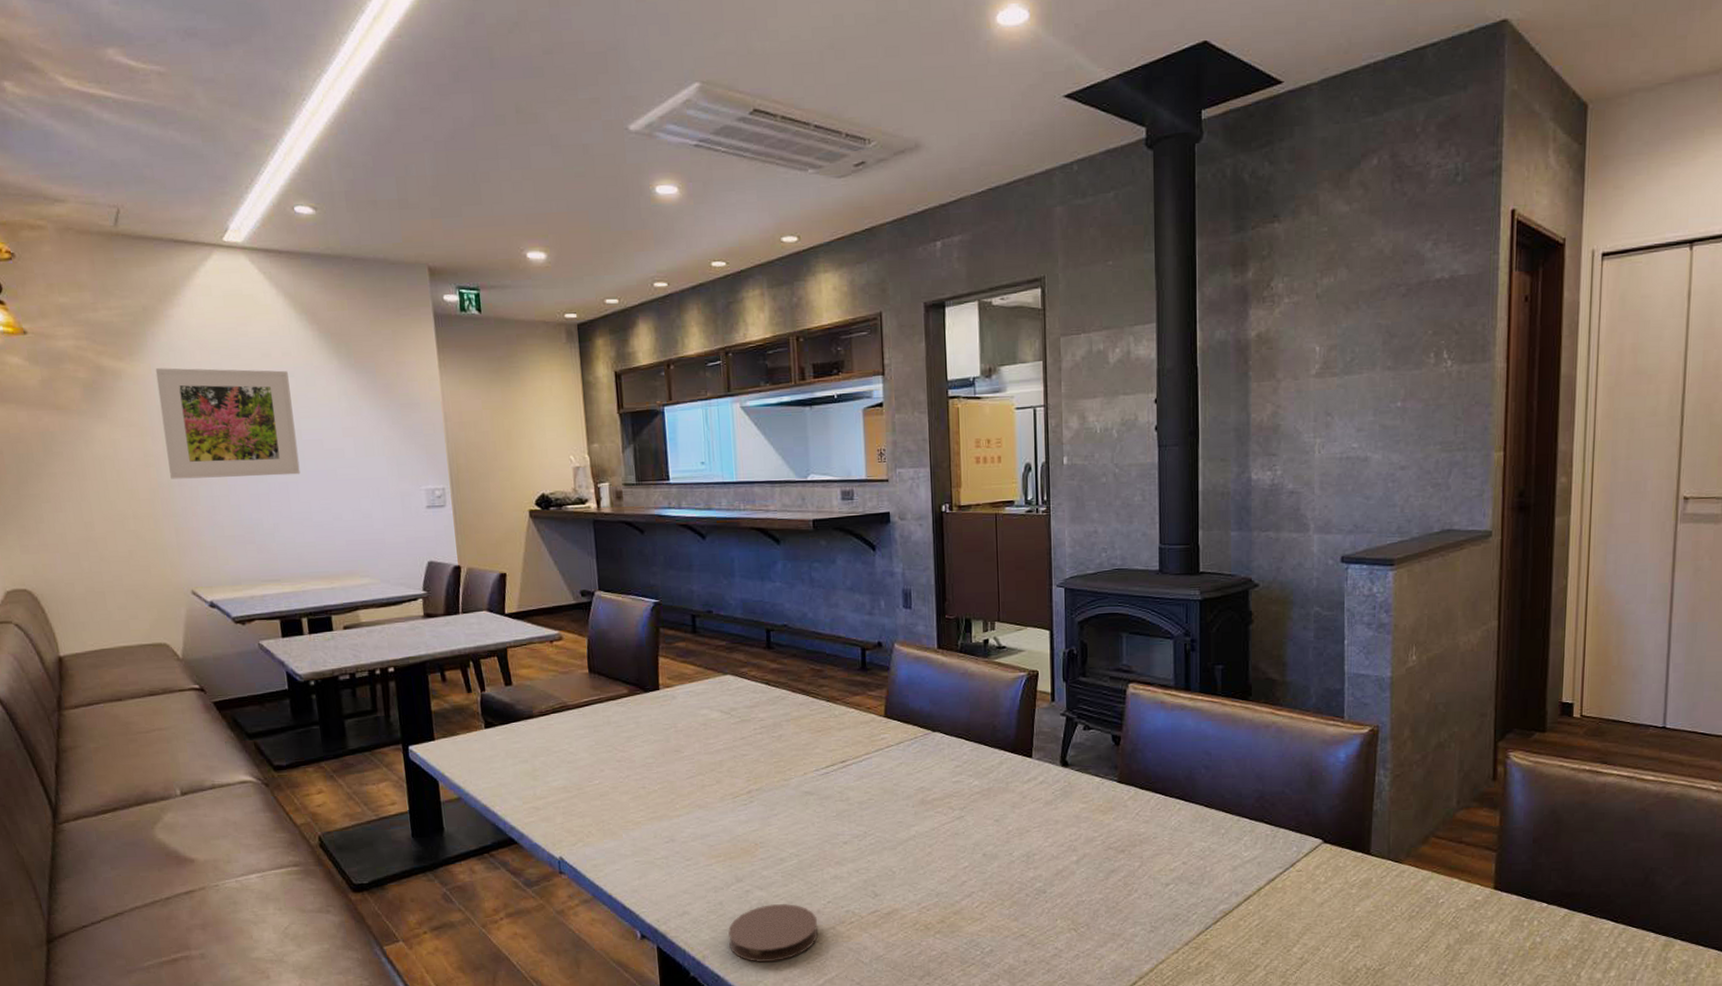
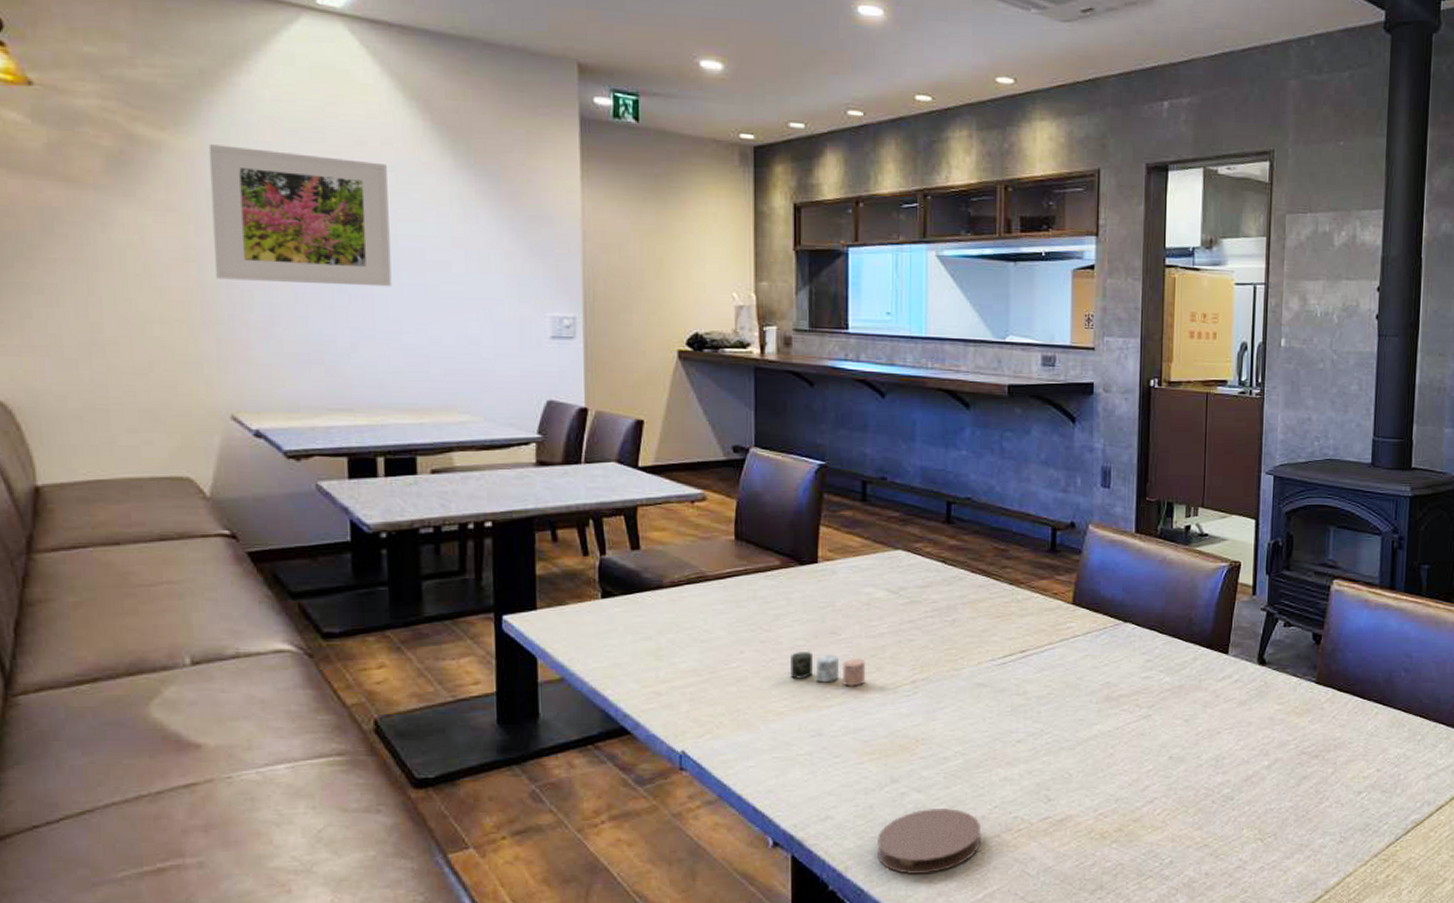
candle: none [643,767,708,798] -> present [791,650,866,687]

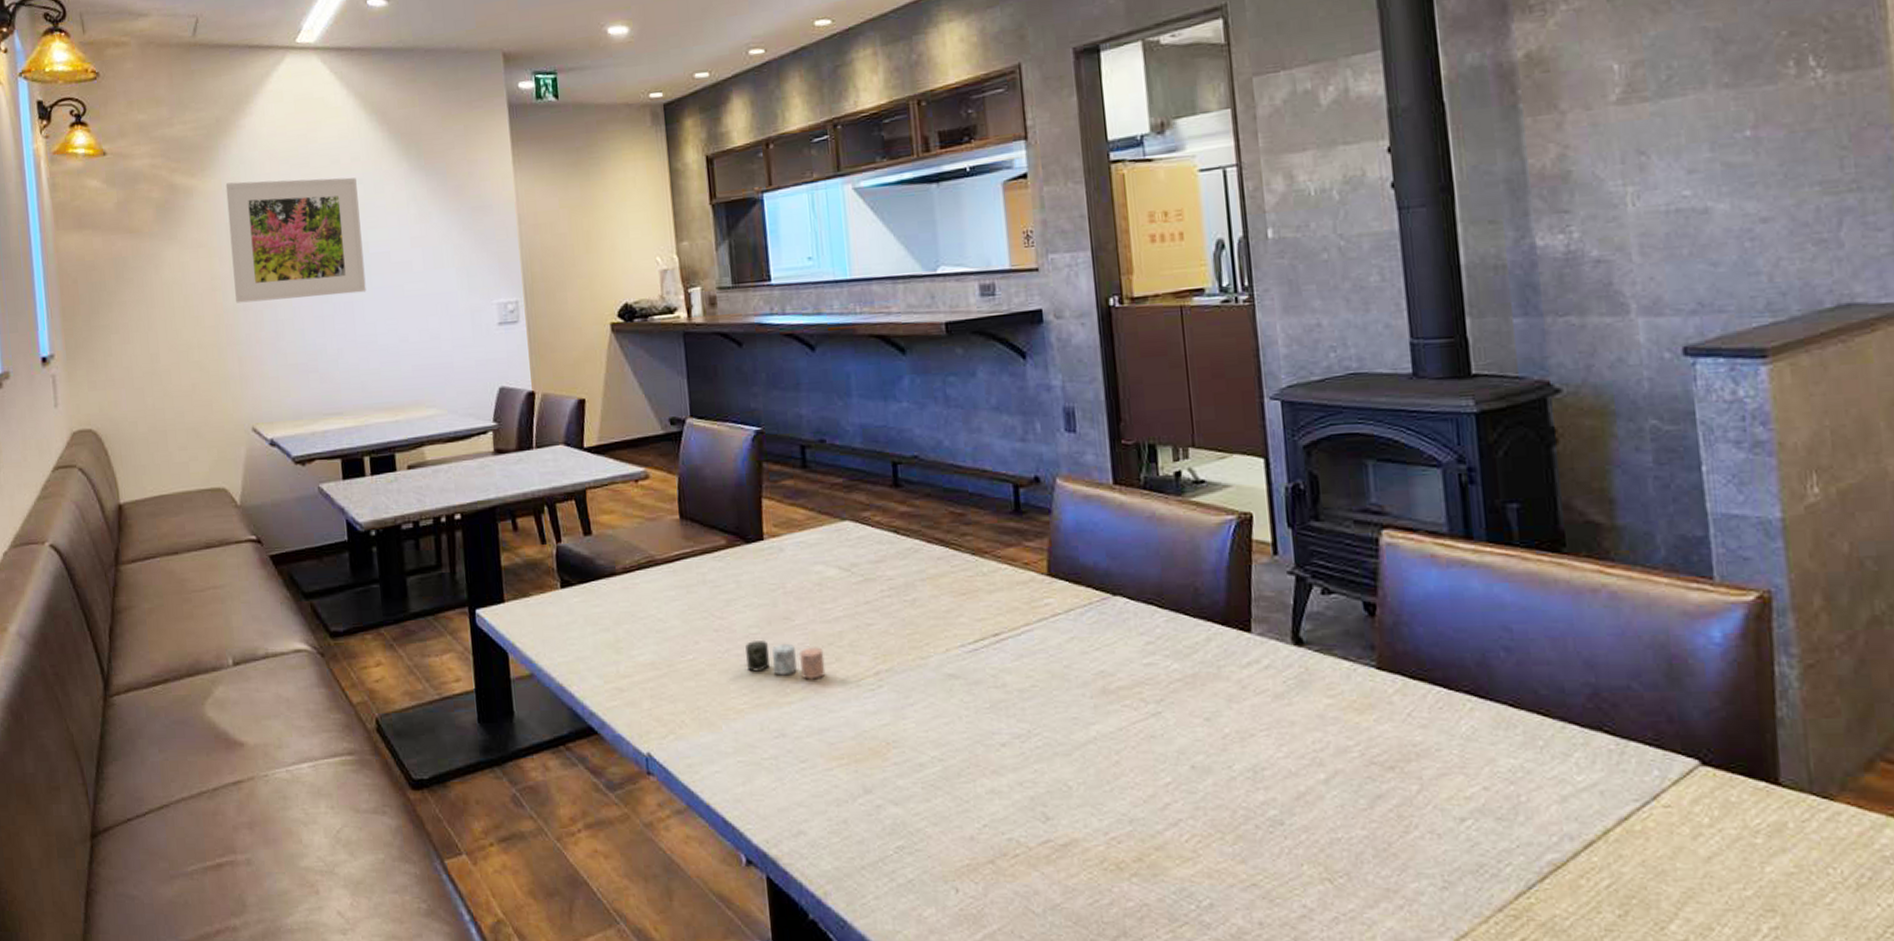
coaster: present [876,808,980,875] -> none [855,826,972,906]

